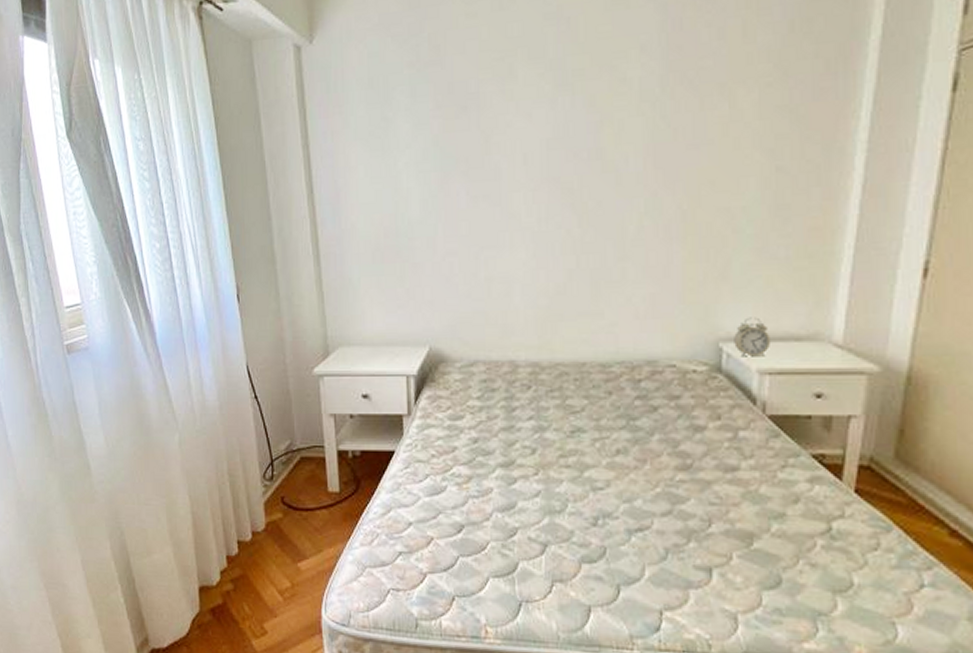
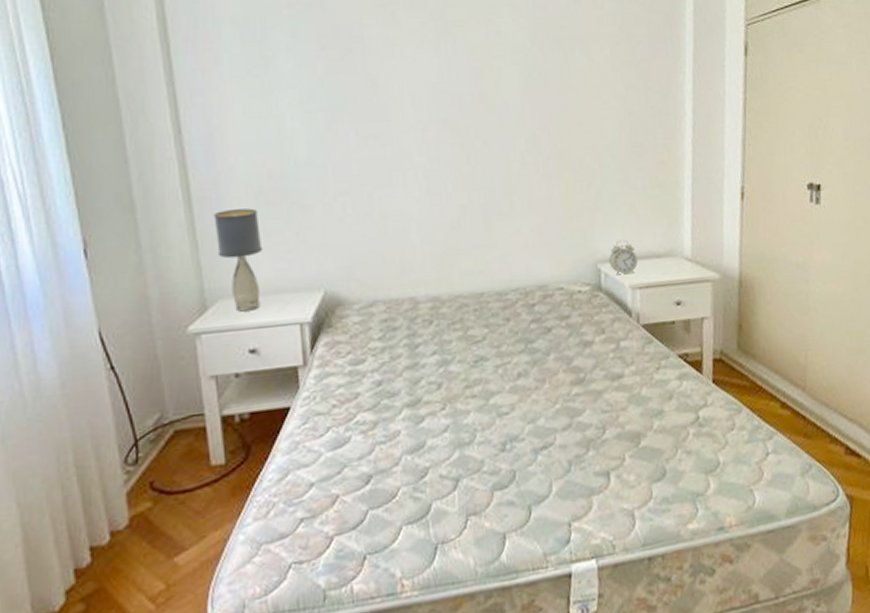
table lamp: none [337,264,378,360] -> present [213,208,263,312]

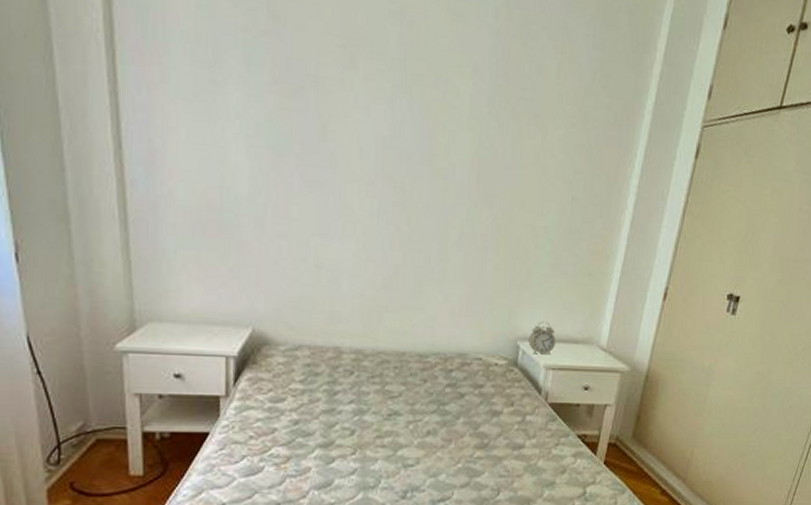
table lamp: present [213,208,263,312] -> none [148,235,196,338]

